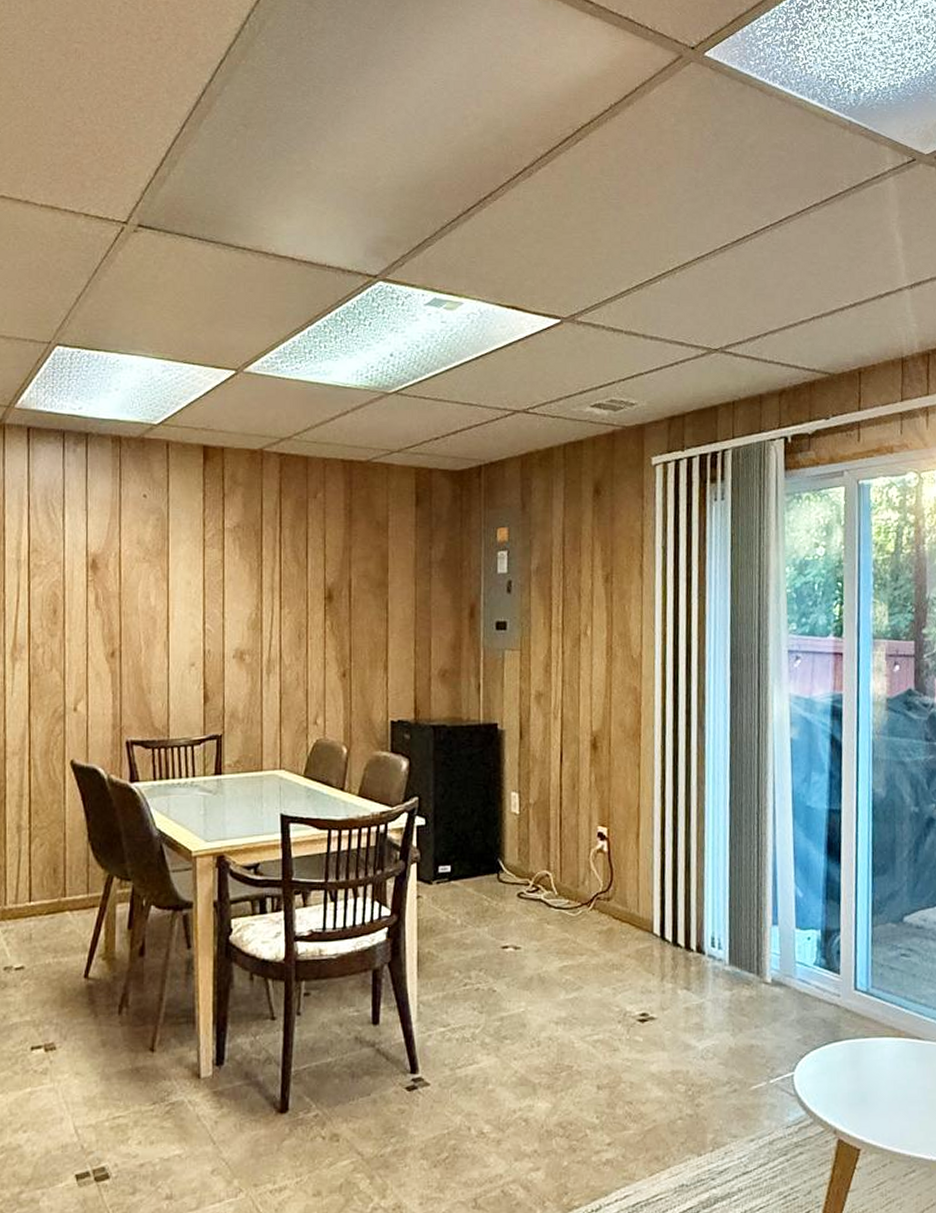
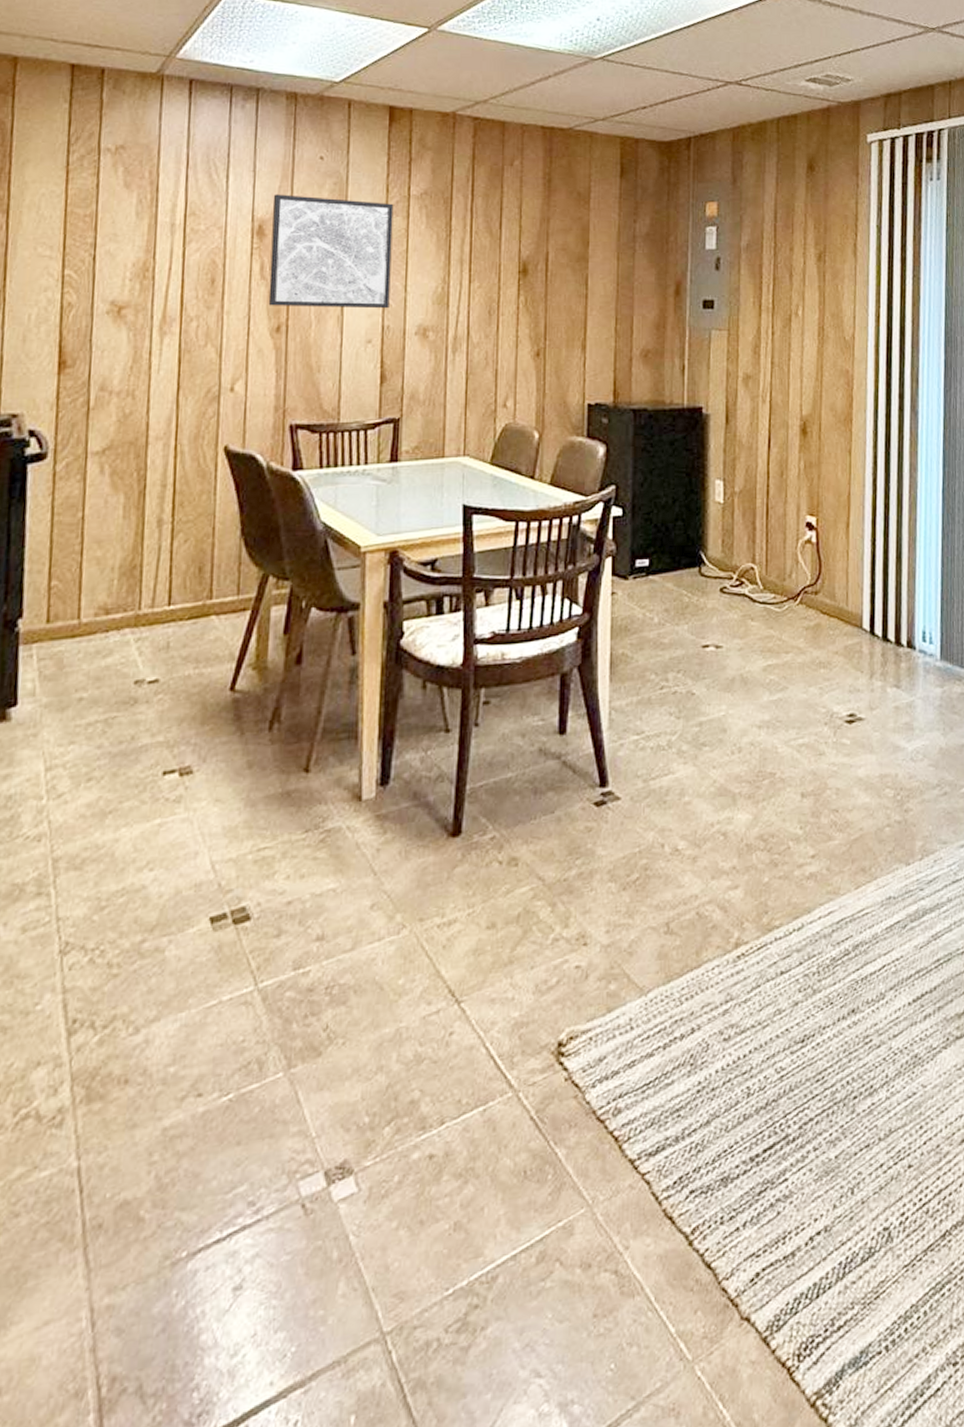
wall art: none [103,531,210,635] -> present [268,194,394,309]

